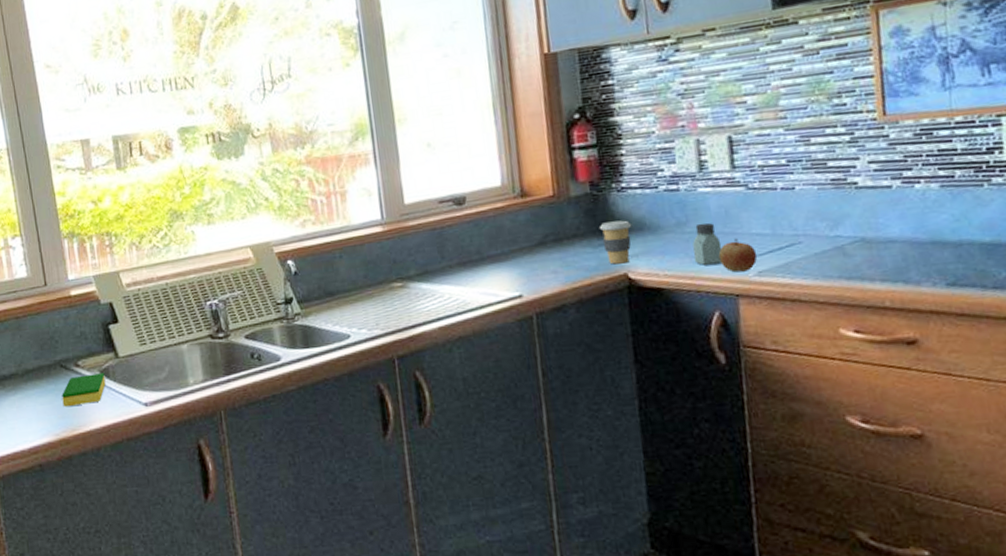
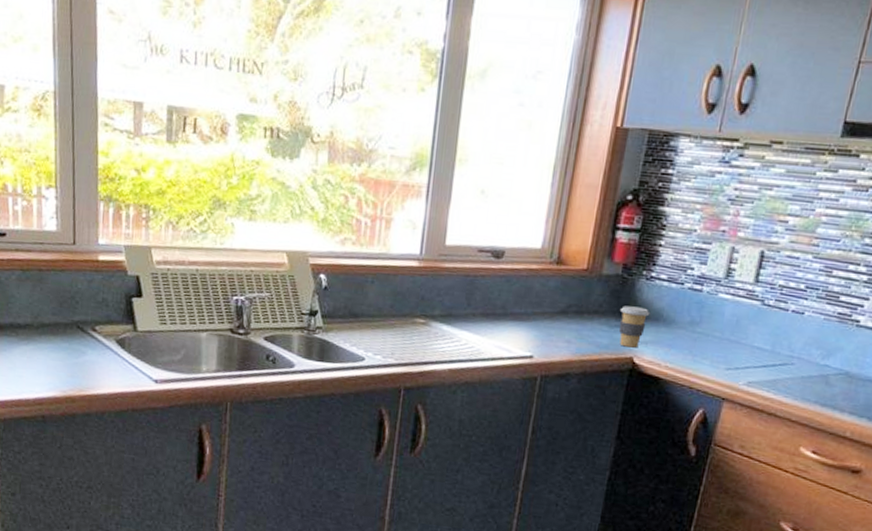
dish sponge: present [62,373,106,408] -> none [74,340,121,369]
saltshaker: present [692,223,722,266] -> none [695,326,725,367]
apple: present [718,237,758,273] -> none [717,347,753,379]

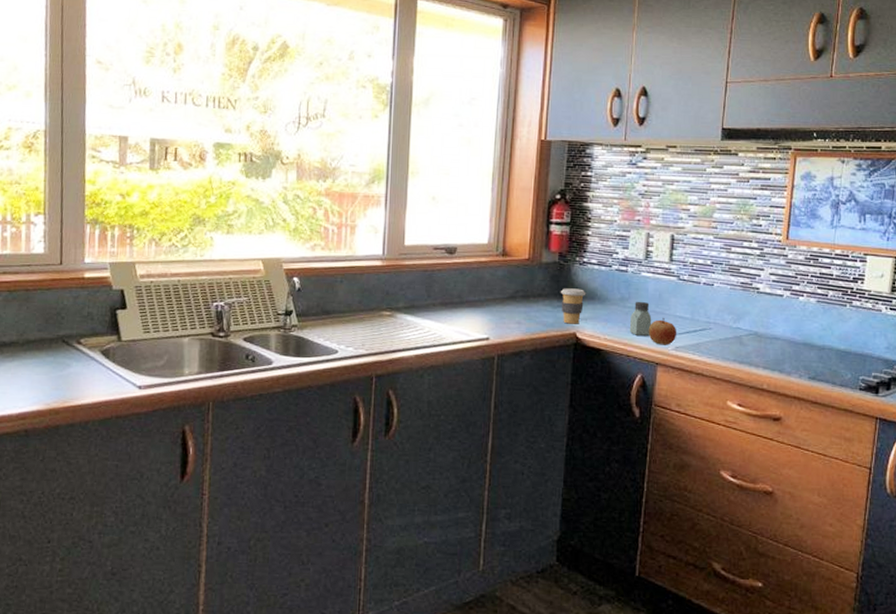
saltshaker: none [695,326,725,367] -> present [629,301,652,336]
apple: none [717,347,753,379] -> present [648,317,677,345]

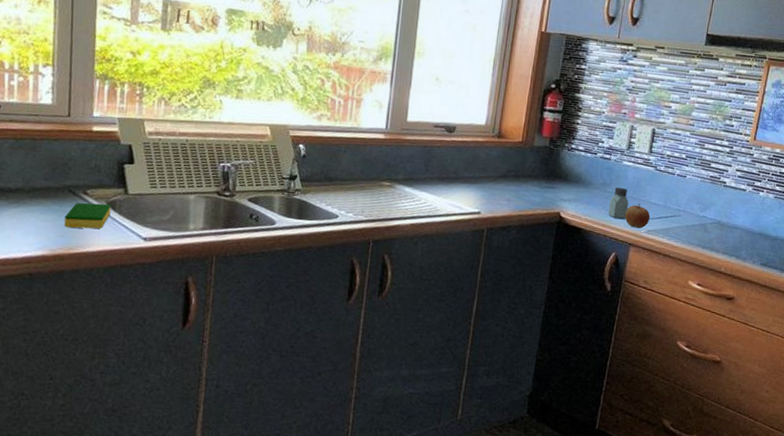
dish sponge: none [58,352,105,380] -> present [64,202,111,229]
coffee cup: present [560,288,586,324] -> none [548,171,572,205]

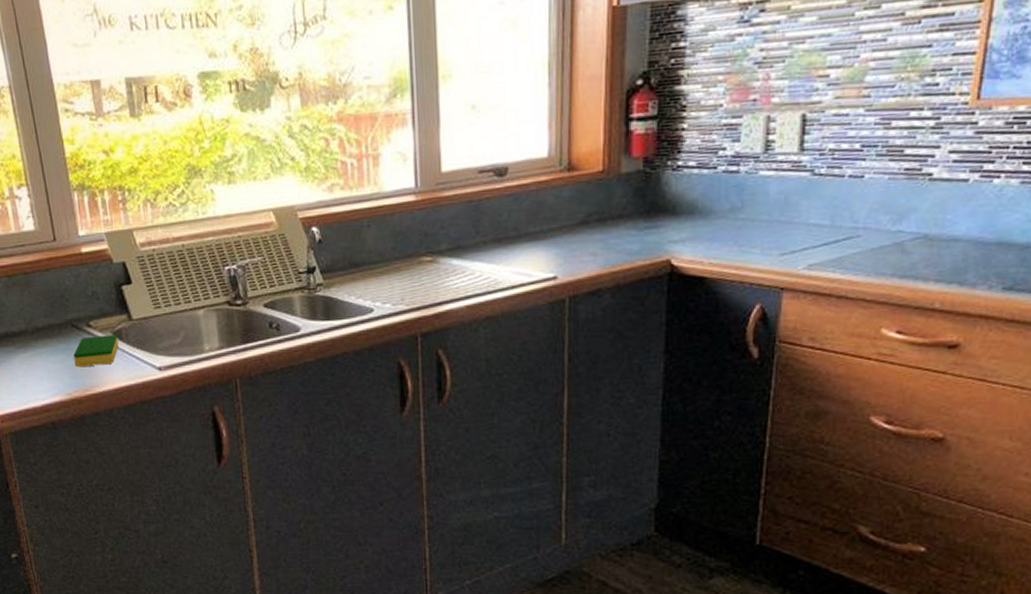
saltshaker: present [607,187,629,219] -> none [743,209,775,255]
apple: present [624,203,651,228] -> none [769,227,811,265]

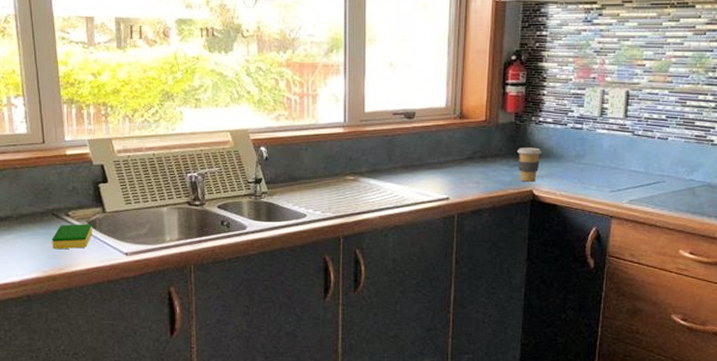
coffee cup: none [647,202,683,249] -> present [516,147,542,182]

